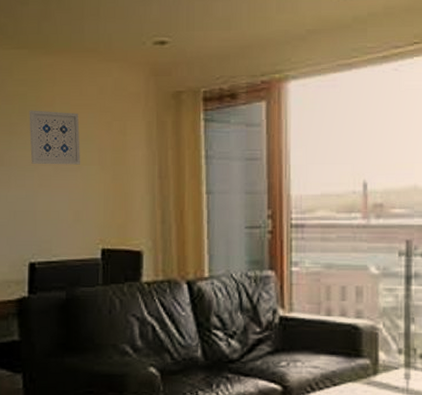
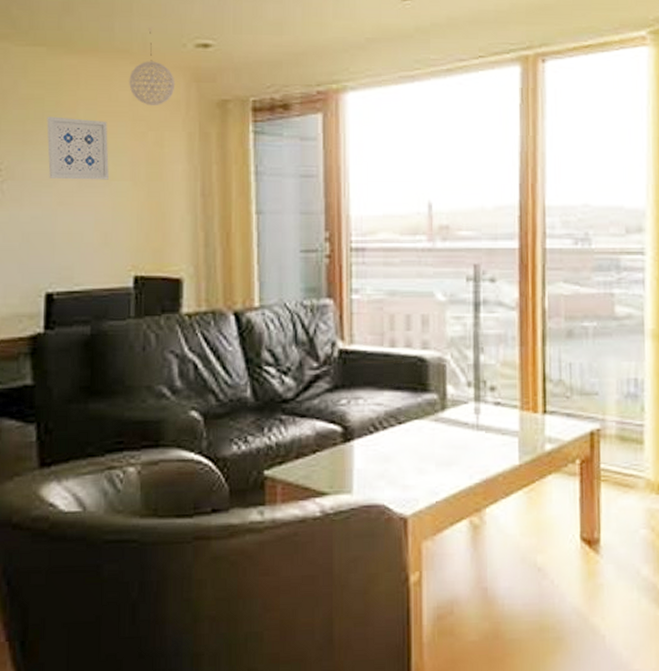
pendant light: none [97,28,136,98] -> present [129,27,176,105]

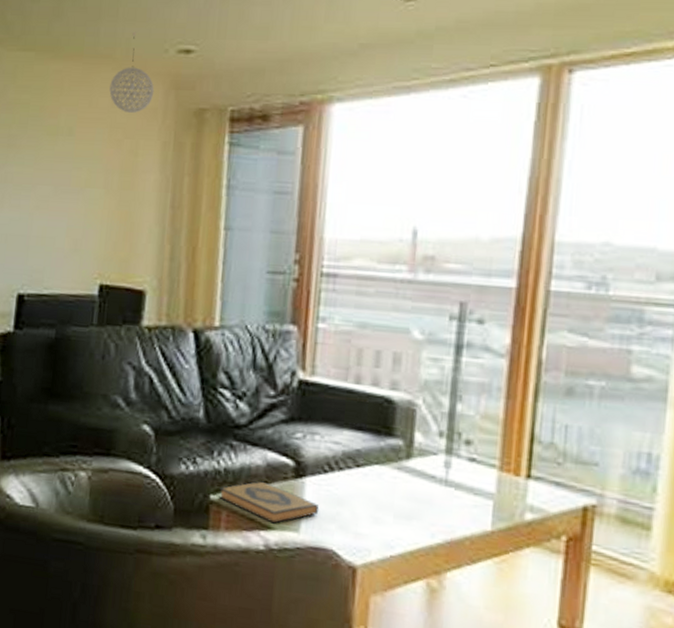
wall art: present [46,116,109,180] -> none [28,121,86,187]
hardback book: none [273,450,369,489] -> present [219,481,319,524]

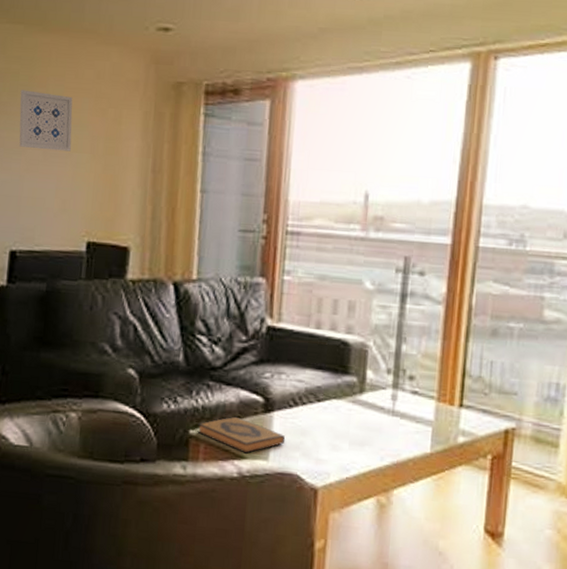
wall art: none [28,121,86,187] -> present [19,90,73,152]
pendant light: present [109,31,155,113] -> none [94,9,136,85]

